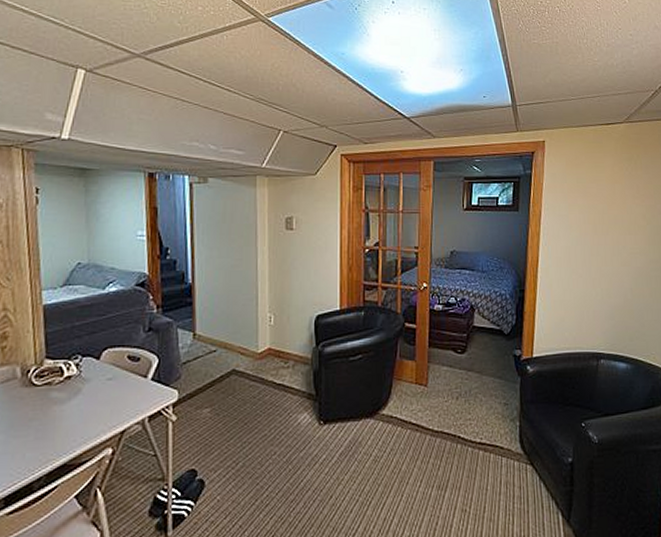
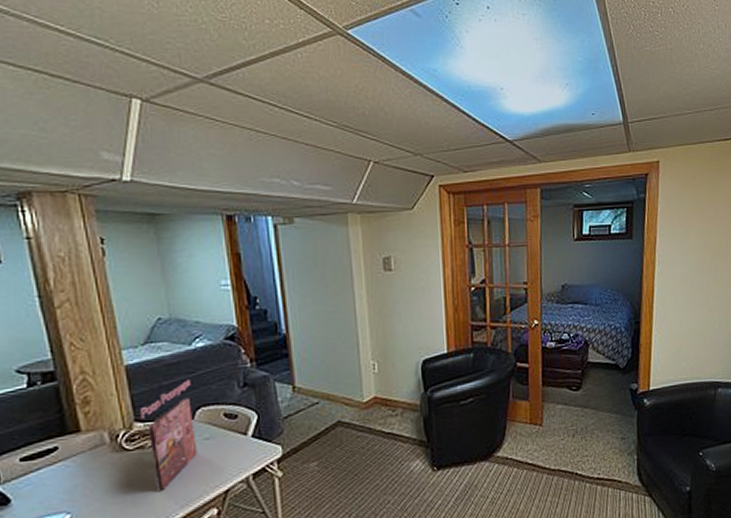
cover: none [52,321,101,428] -> present [141,379,198,492]

